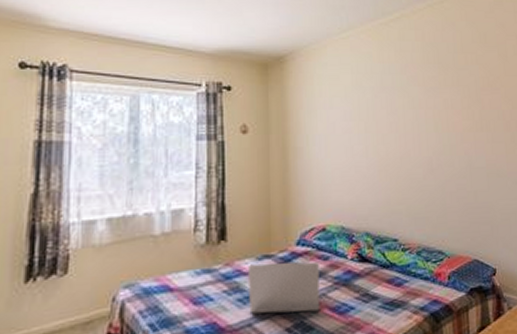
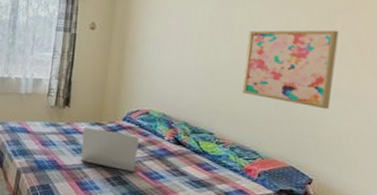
wall art: none [413,108,496,191] -> present [242,30,339,110]

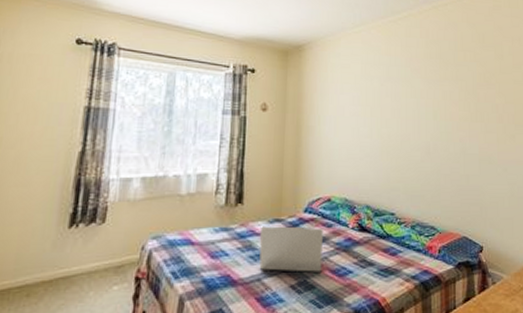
wall art: present [242,30,339,110] -> none [414,101,486,176]

